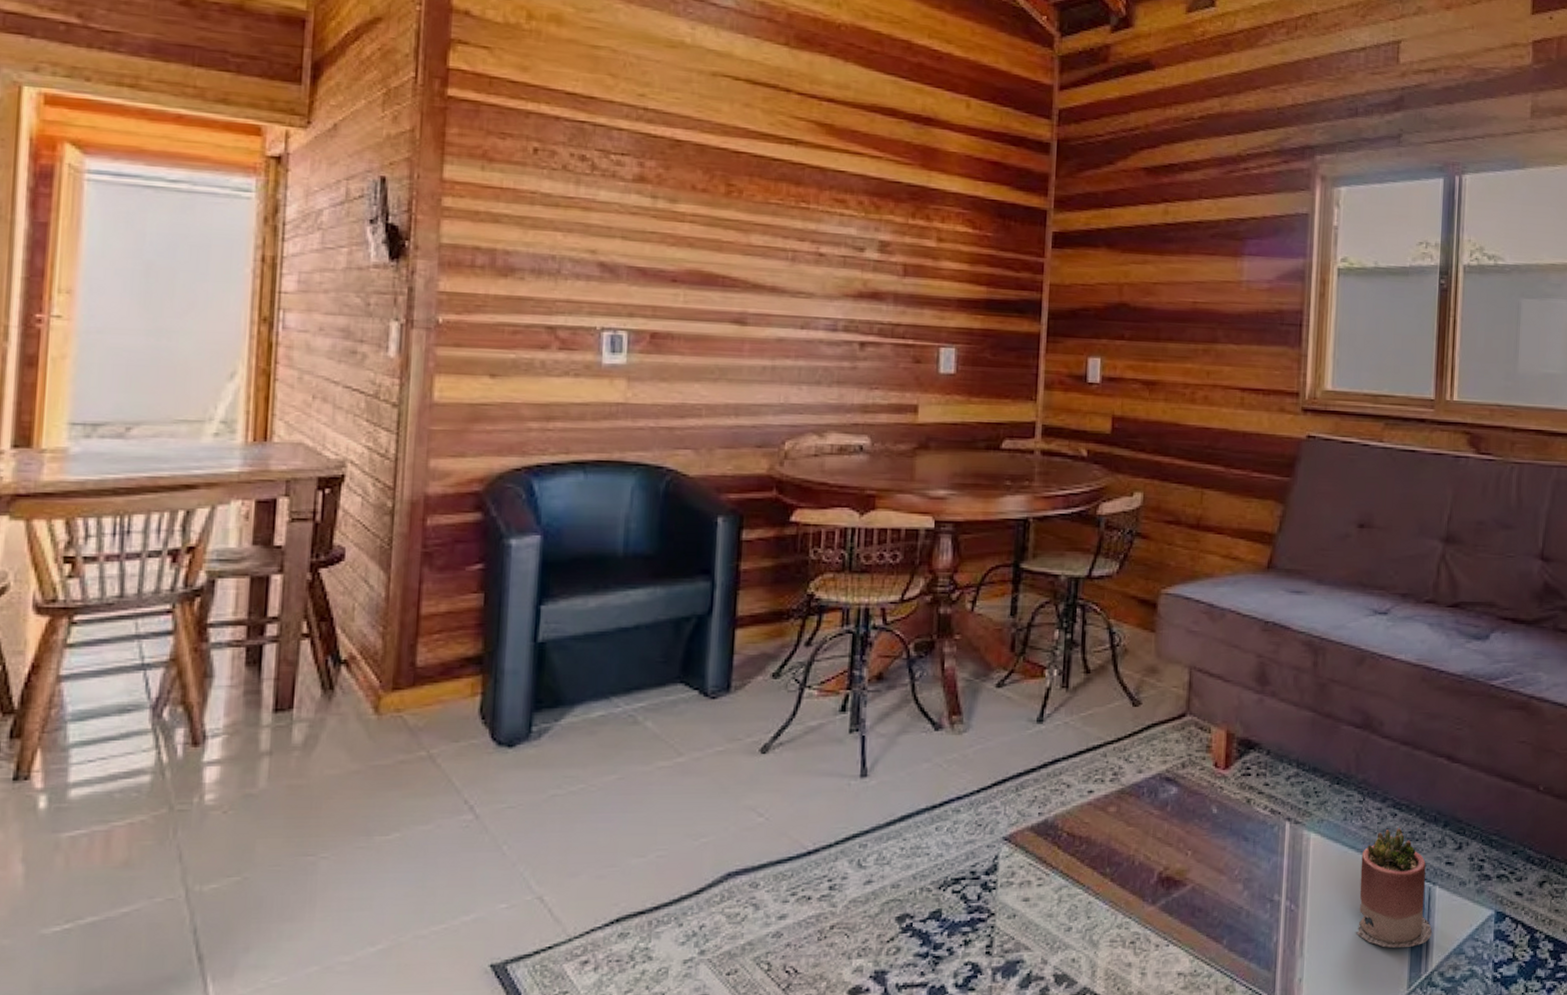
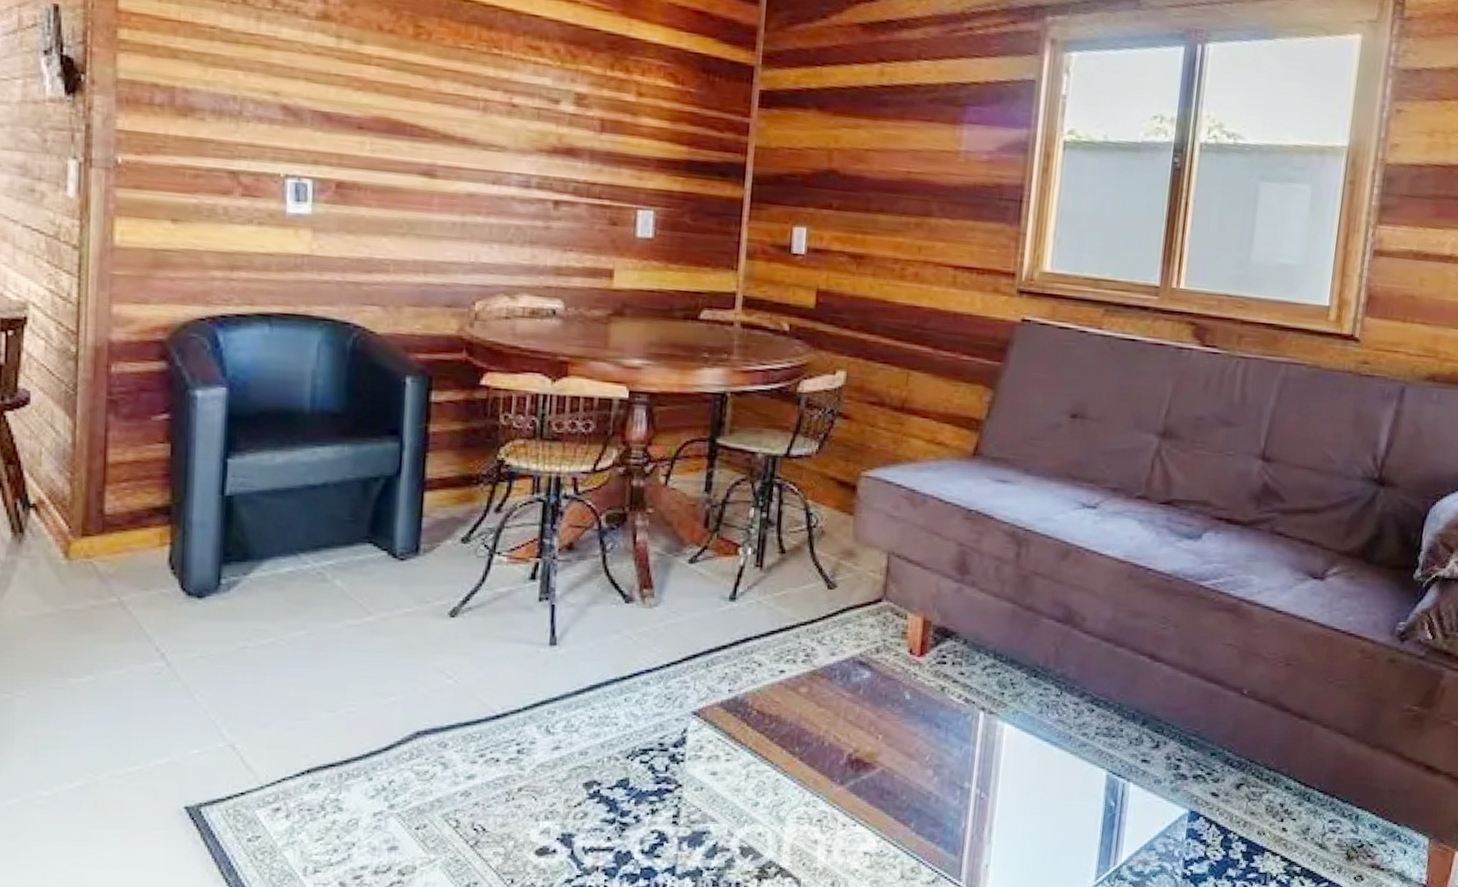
succulent planter: present [1355,828,1432,948] -> none [1045,724,1123,840]

